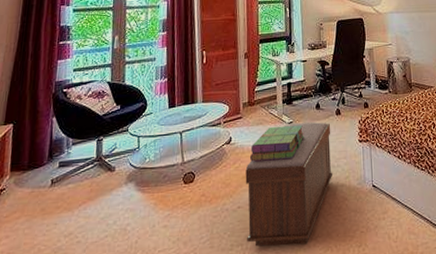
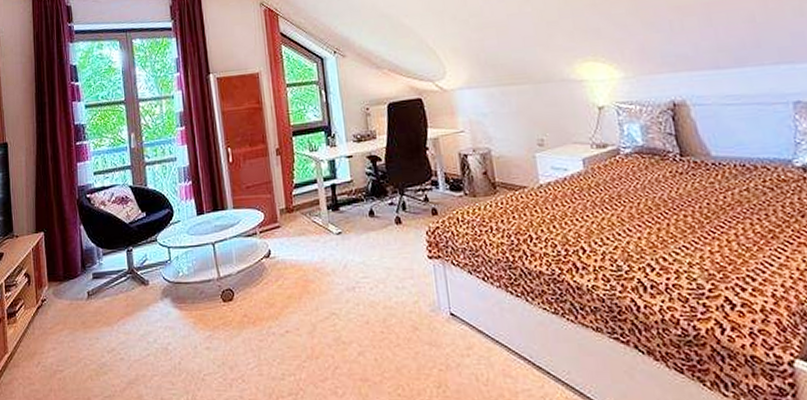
bench: present [245,122,333,247] -> none [290,233,398,380]
stack of books: present [250,124,304,162] -> none [294,236,358,279]

